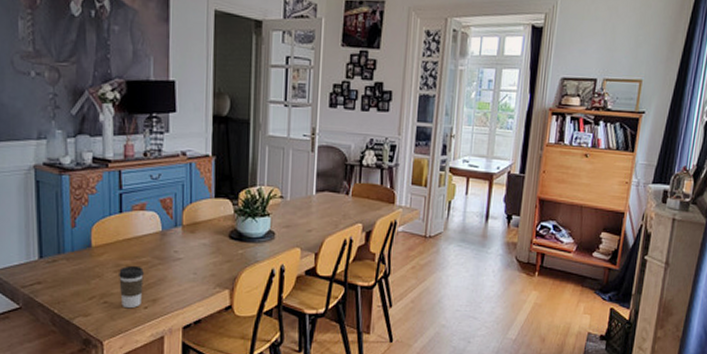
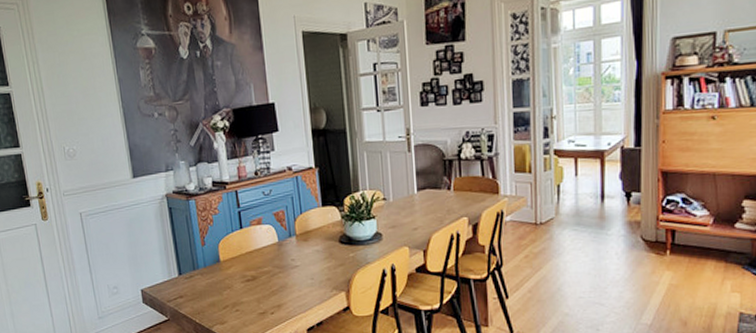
coffee cup: present [119,265,144,309] -> none [245,275,268,315]

